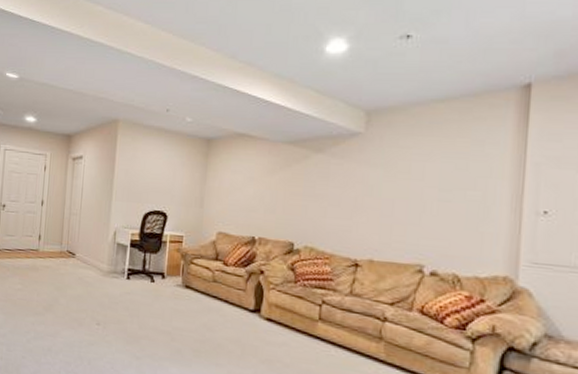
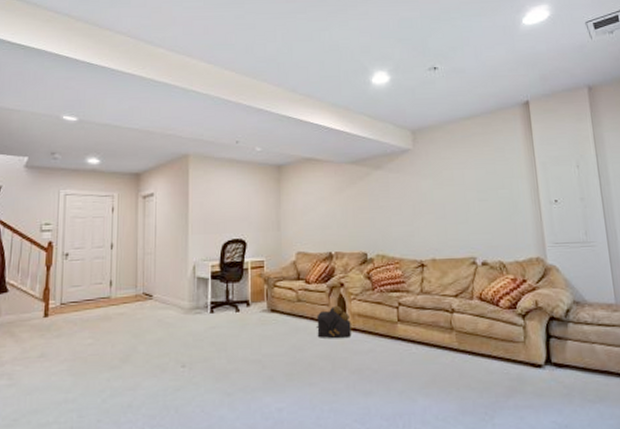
backpack: none [229,292,267,327] -> present [315,305,352,339]

